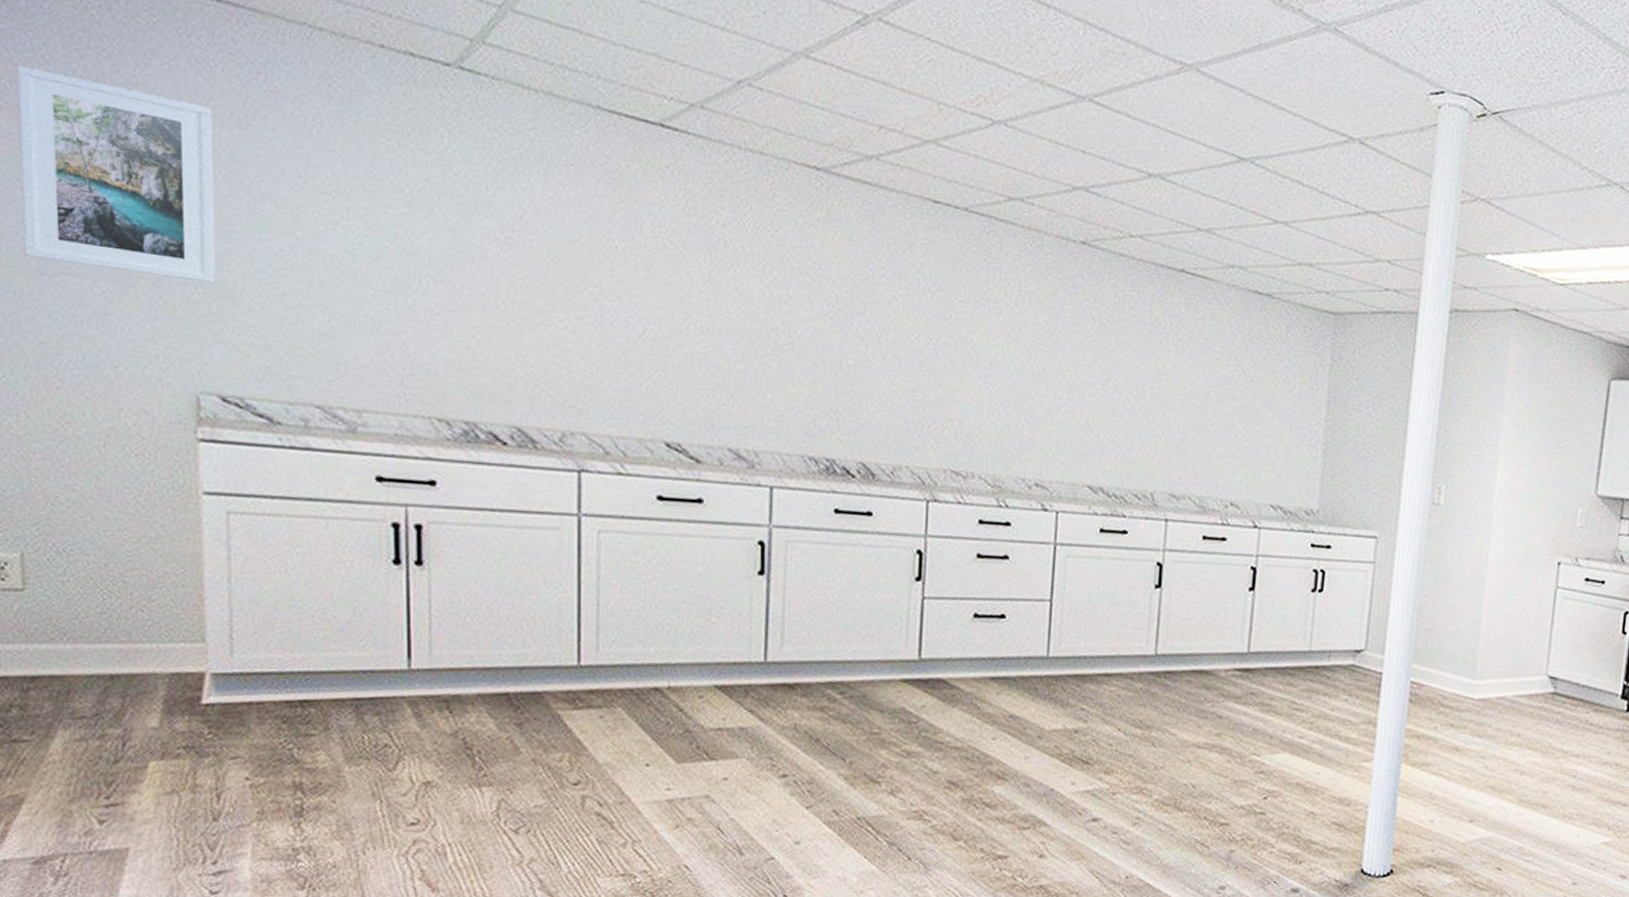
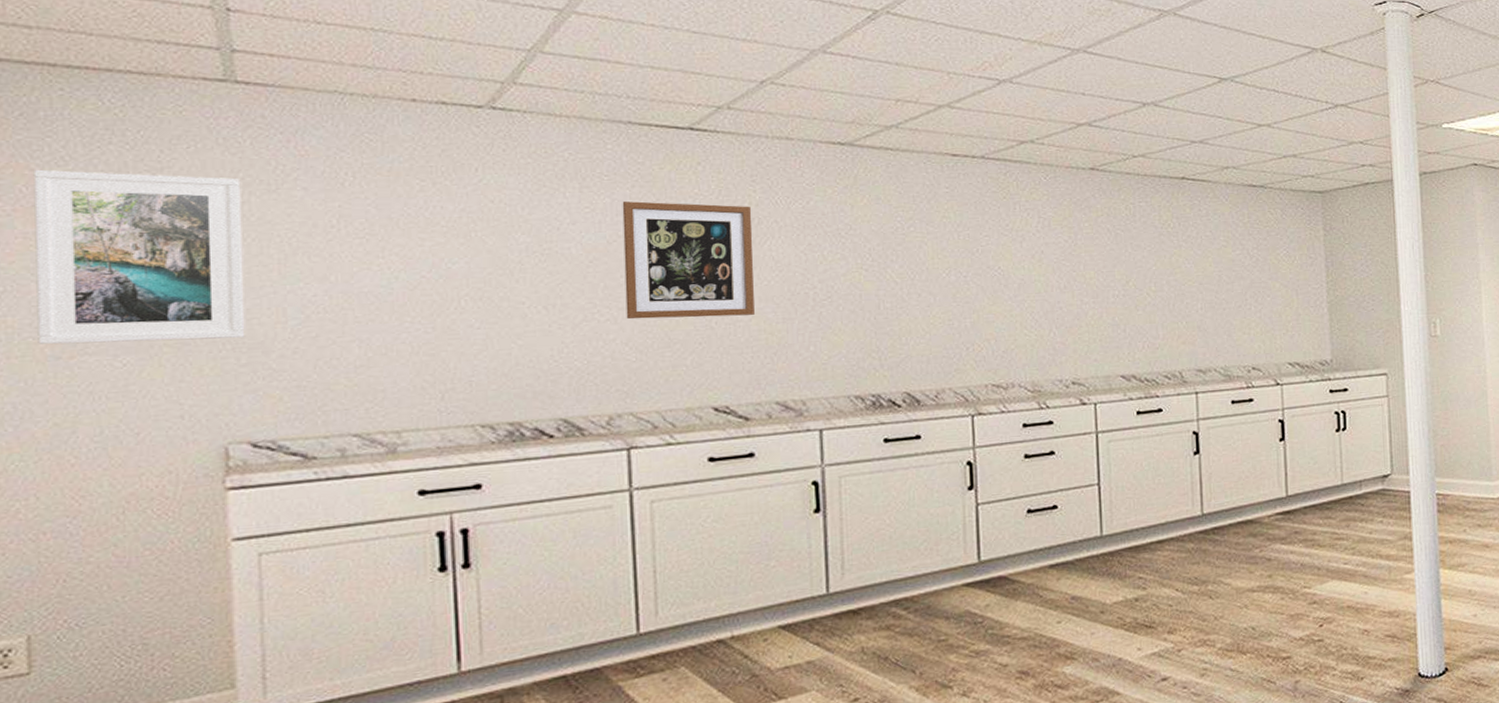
wall art: none [584,198,718,348] -> present [622,201,755,320]

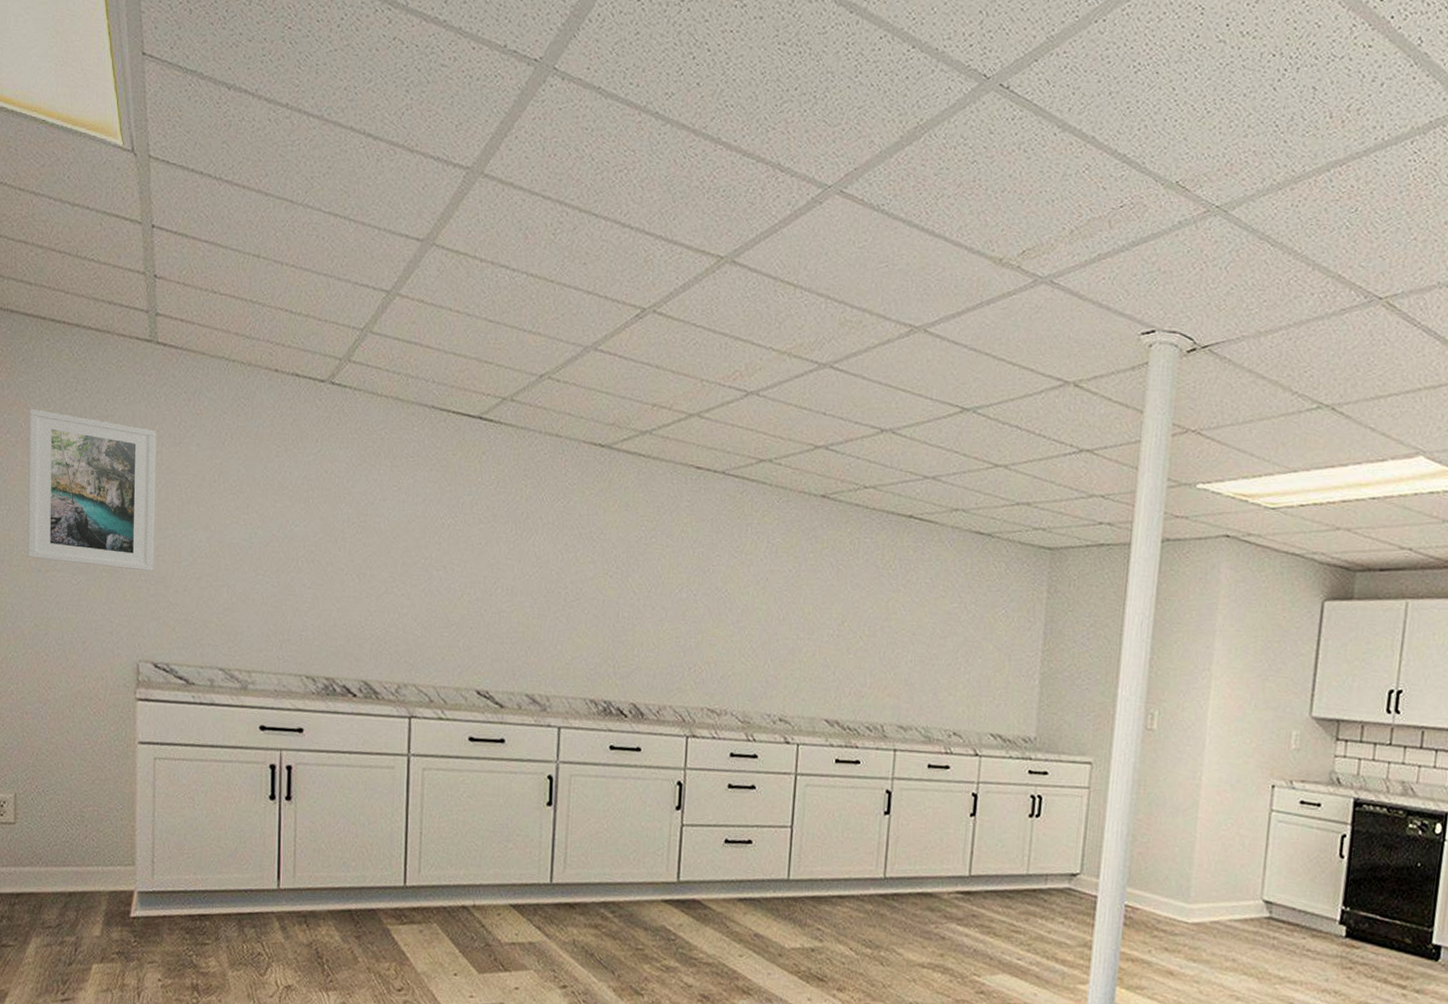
wall art: present [622,201,755,320] -> none [417,484,522,607]

